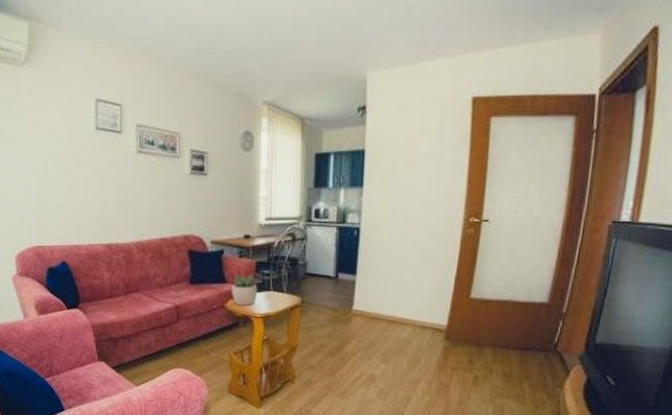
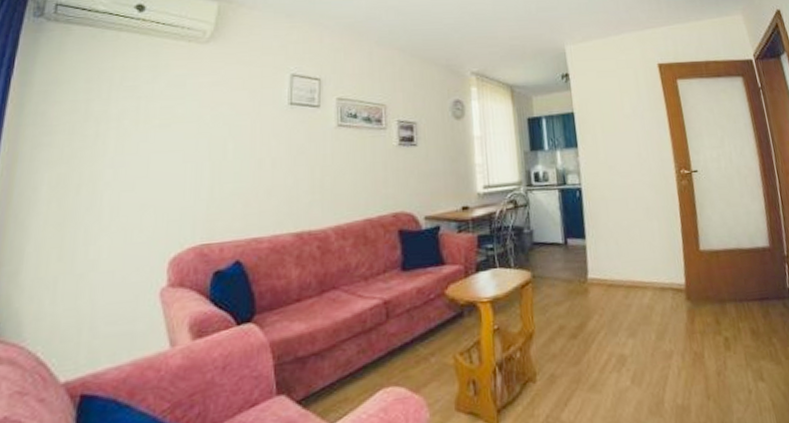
succulent plant: present [231,273,258,306] -> none [451,249,483,291]

